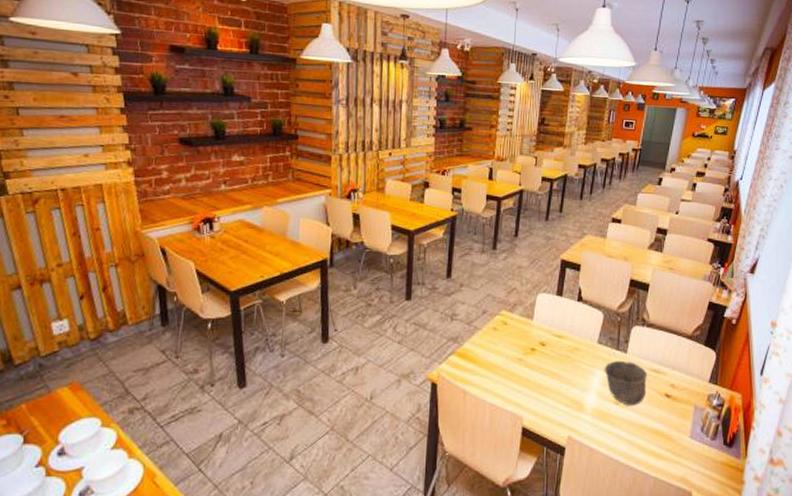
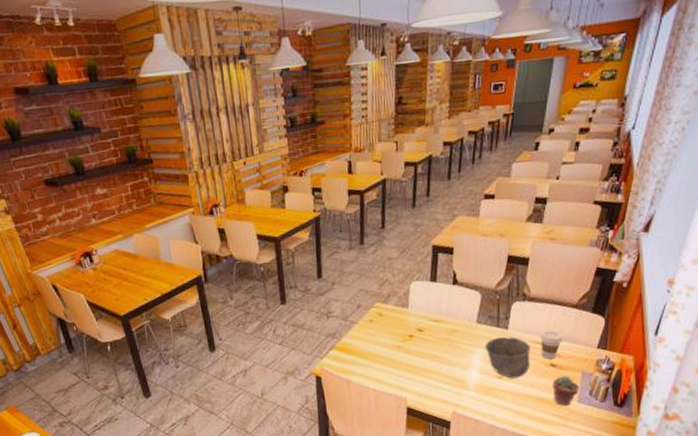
coffee cup: none [657,359,678,389] -> present [541,331,564,359]
potted succulent: none [666,408,691,440] -> present [552,375,579,405]

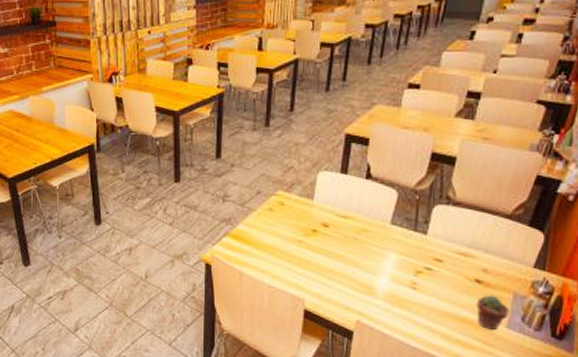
cup: present [485,336,530,378] -> none [398,242,452,291]
coffee cup: present [541,331,564,359] -> none [465,242,493,274]

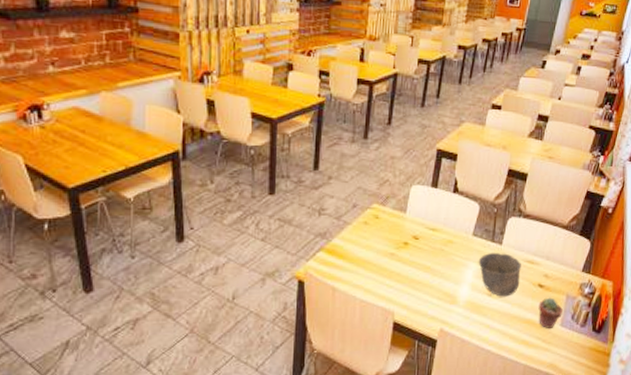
cup: none [398,242,452,291] -> present [478,252,521,297]

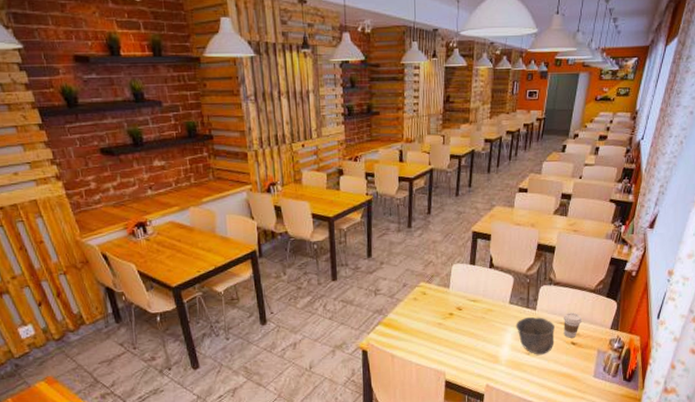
coffee cup: none [531,250,553,279] -> present [564,312,583,338]
potted succulent: present [538,297,563,328] -> none [572,353,595,380]

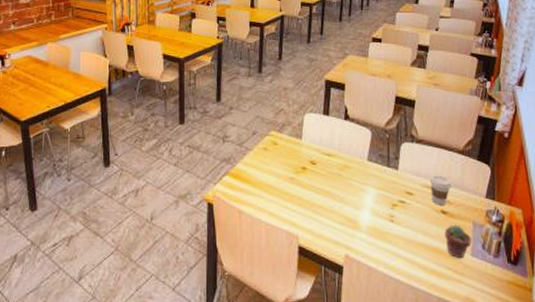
cup: present [516,316,555,355] -> none [376,177,422,223]
potted succulent: none [572,353,595,380] -> present [444,224,471,258]

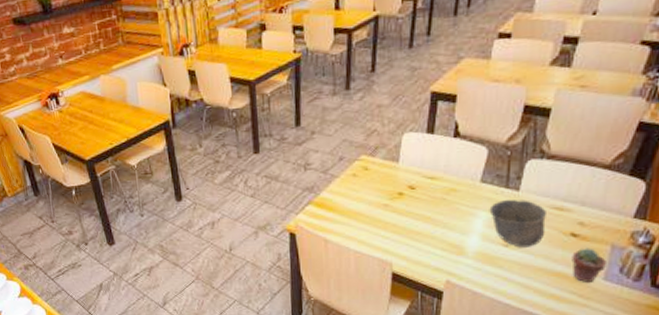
cup: none [376,177,422,223] -> present [489,199,546,248]
coffee cup: present [430,175,453,205] -> none [559,195,590,228]

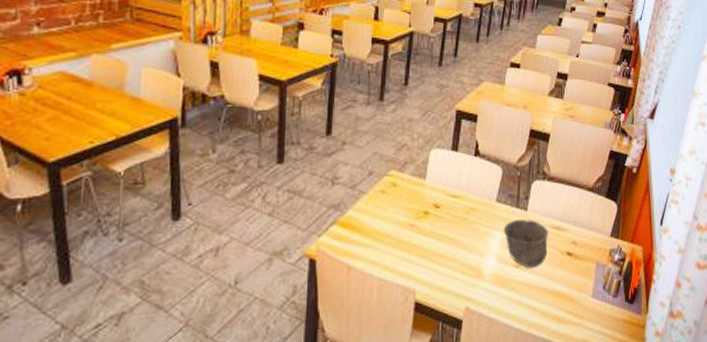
potted succulent: present [571,248,606,282] -> none [568,266,593,301]

